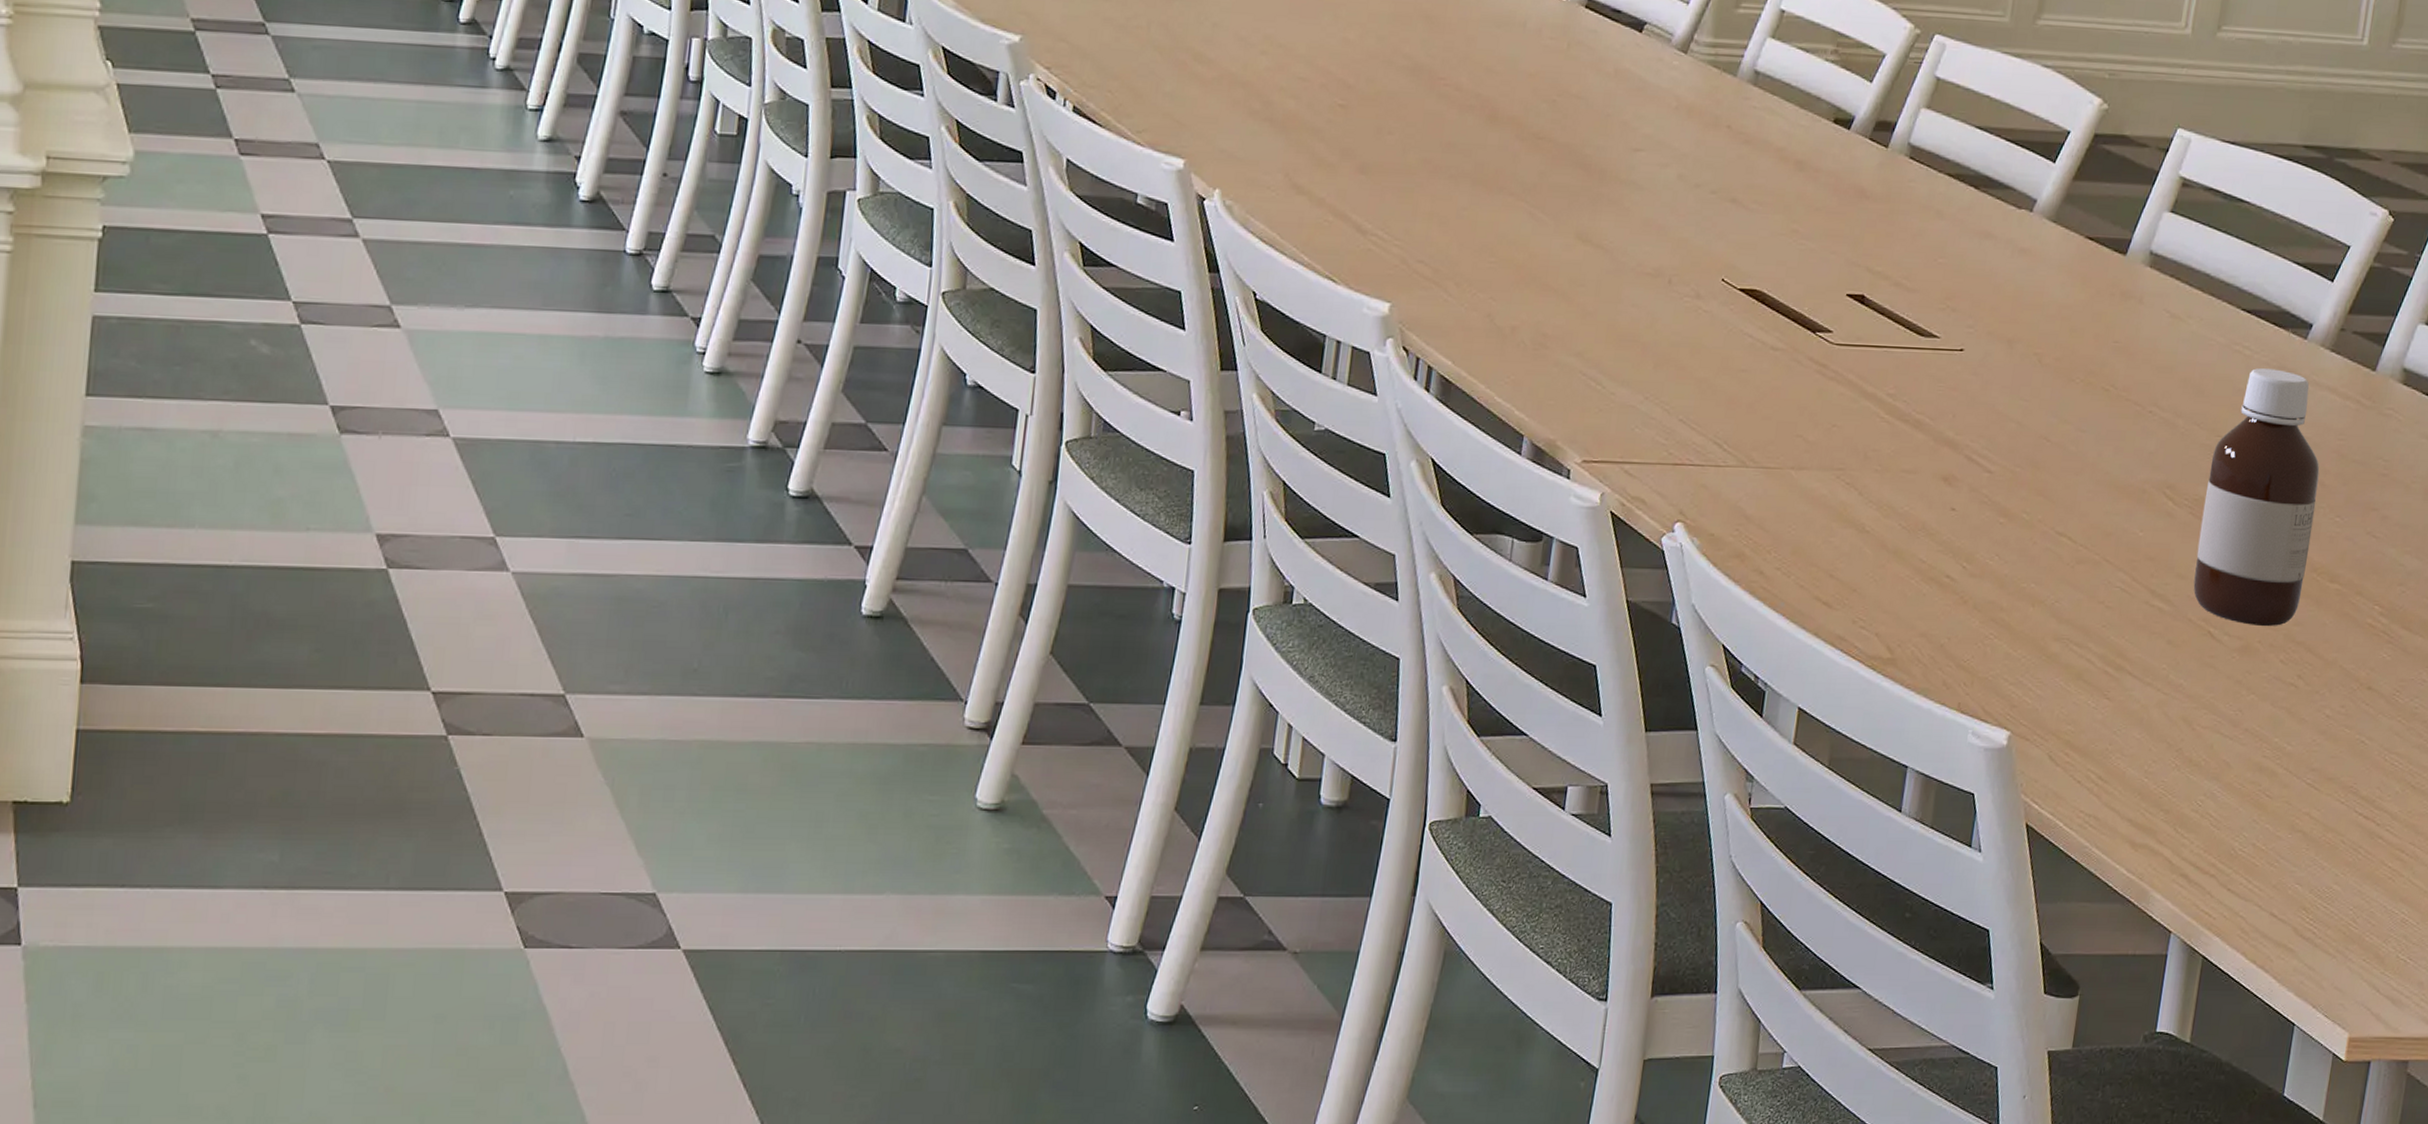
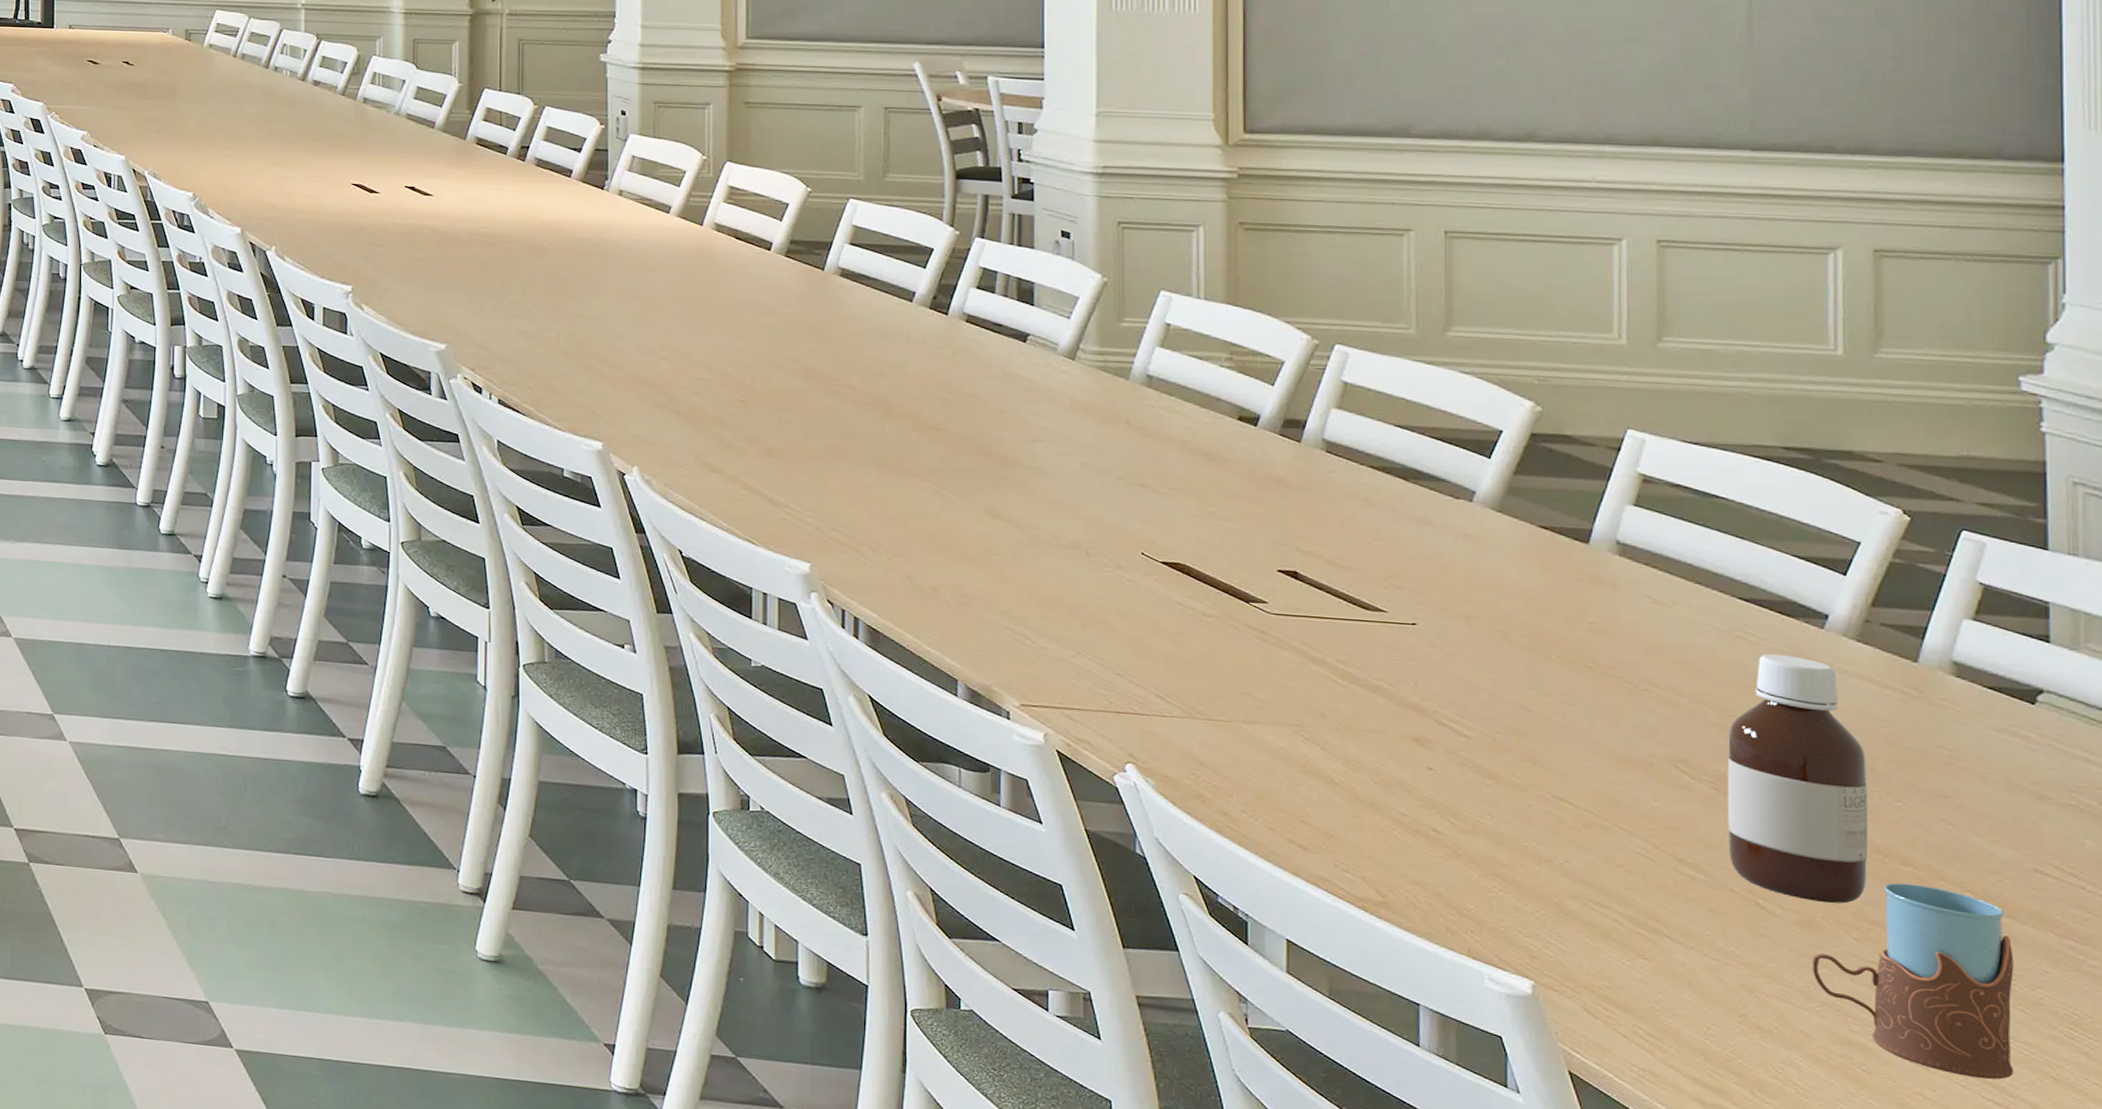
drinking glass: none [2242,600,2403,793] -> present [1812,882,2014,1080]

